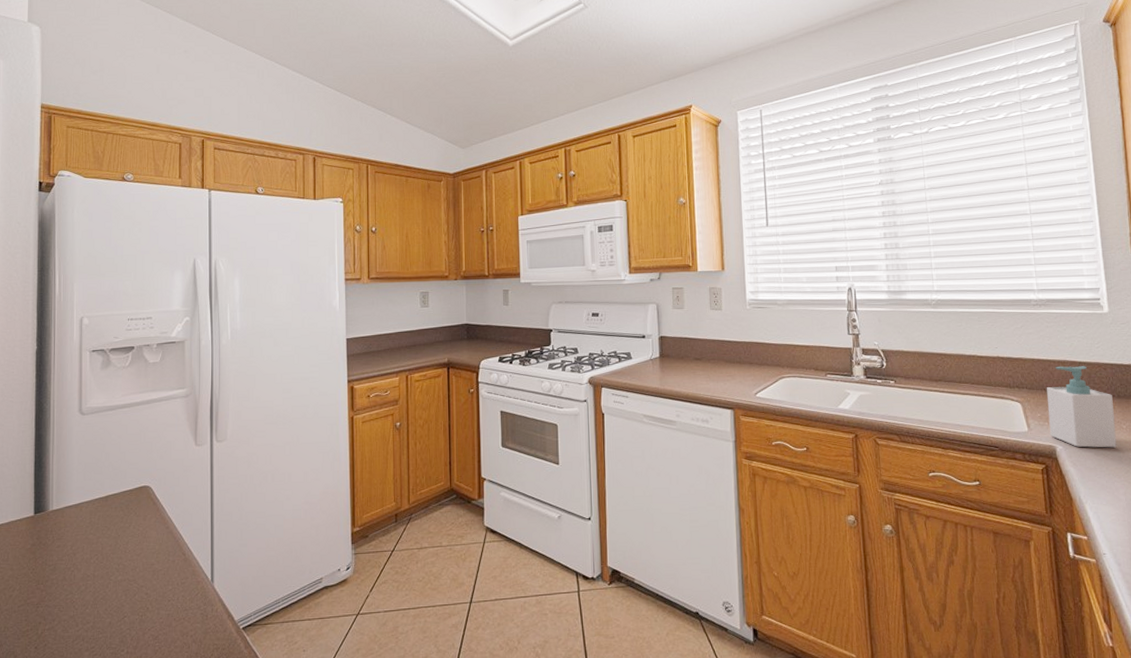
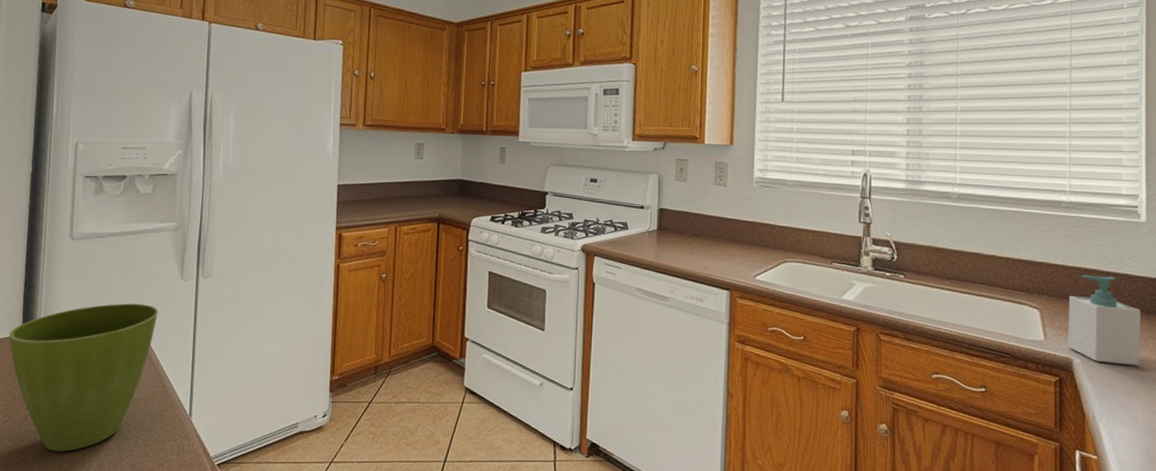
flower pot: none [21,473,174,632] -> present [9,303,158,452]

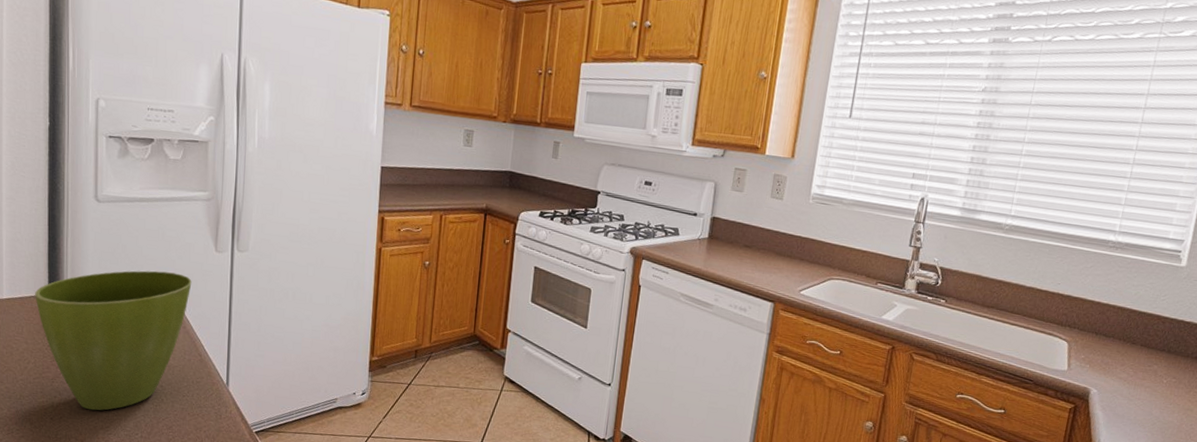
soap bottle: present [1067,275,1141,366] -> none [1088,312,1163,400]

